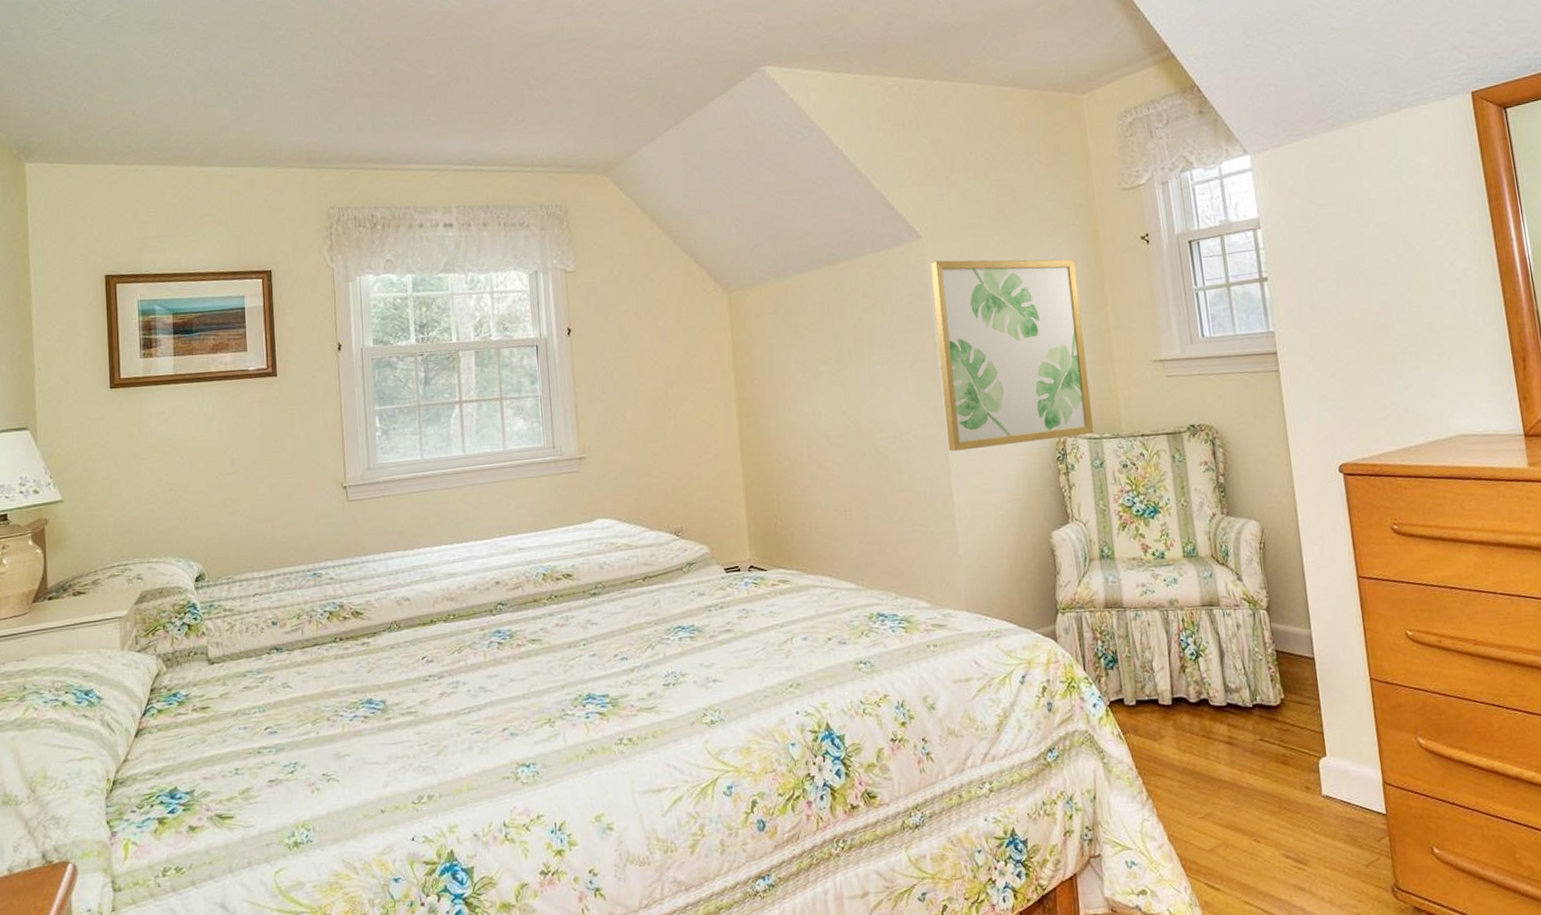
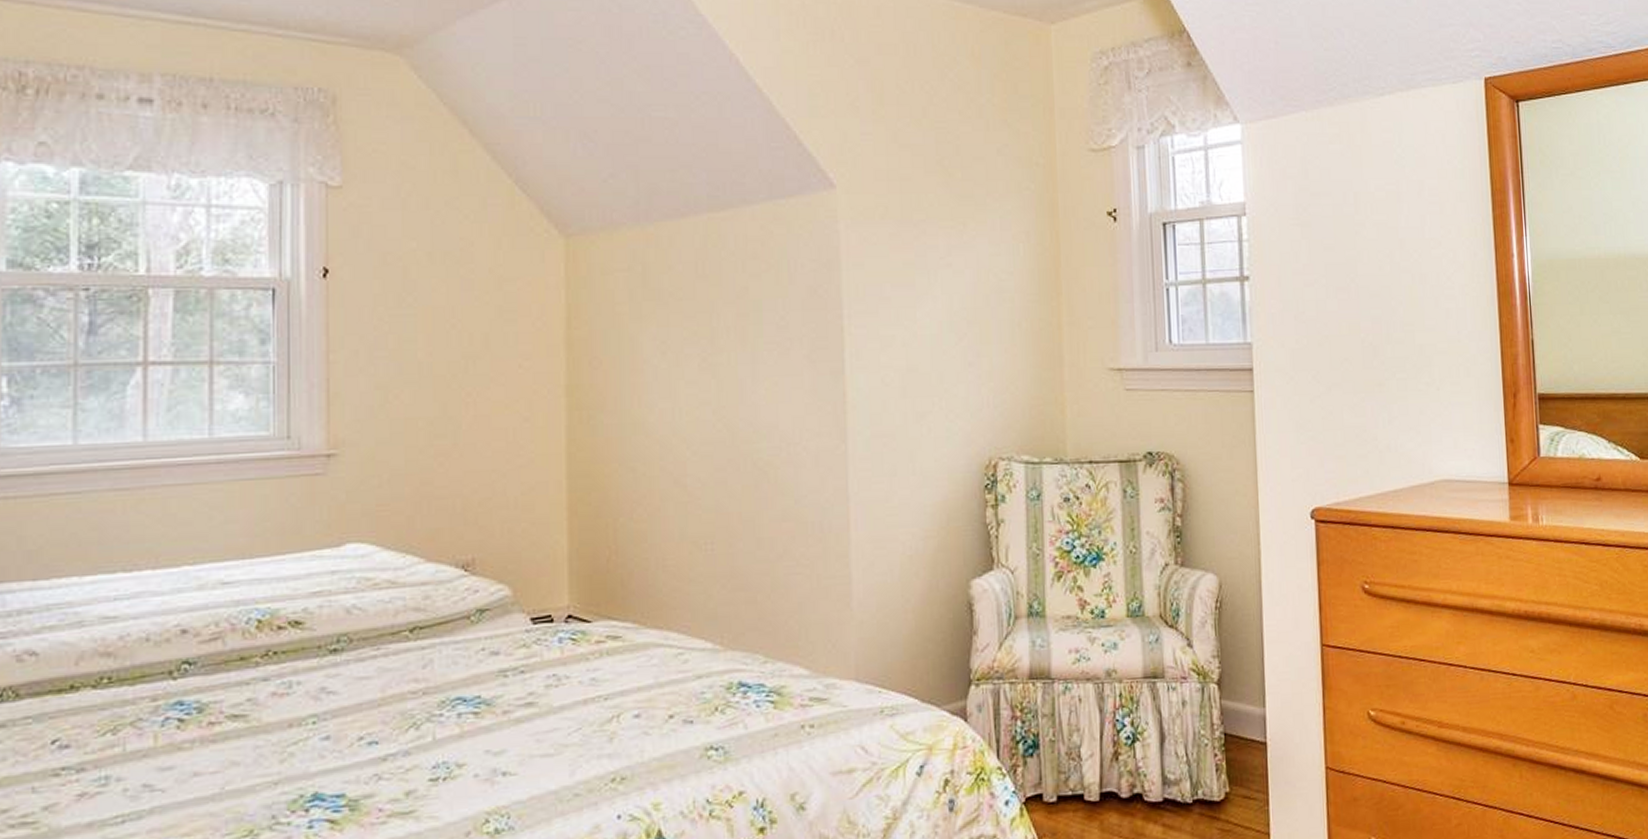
wall art: present [930,259,1094,452] -> none [844,218,1033,471]

